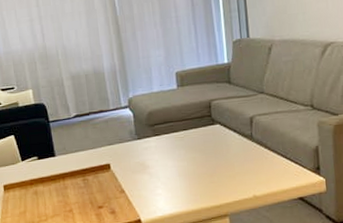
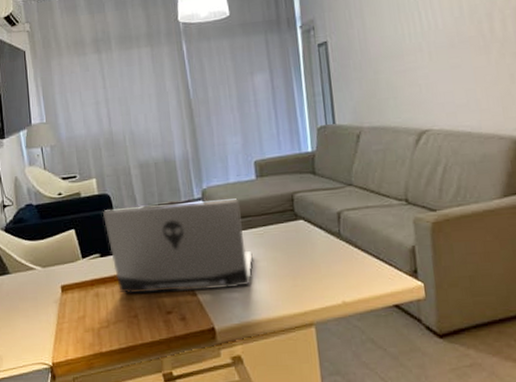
laptop computer: none [39,106,174,192] -> present [103,198,253,294]

